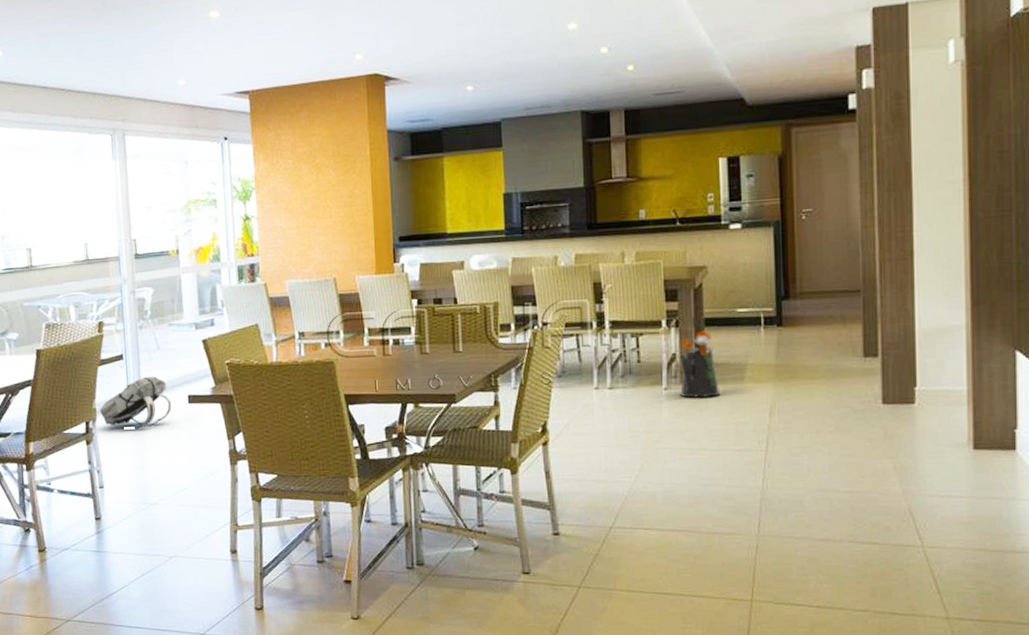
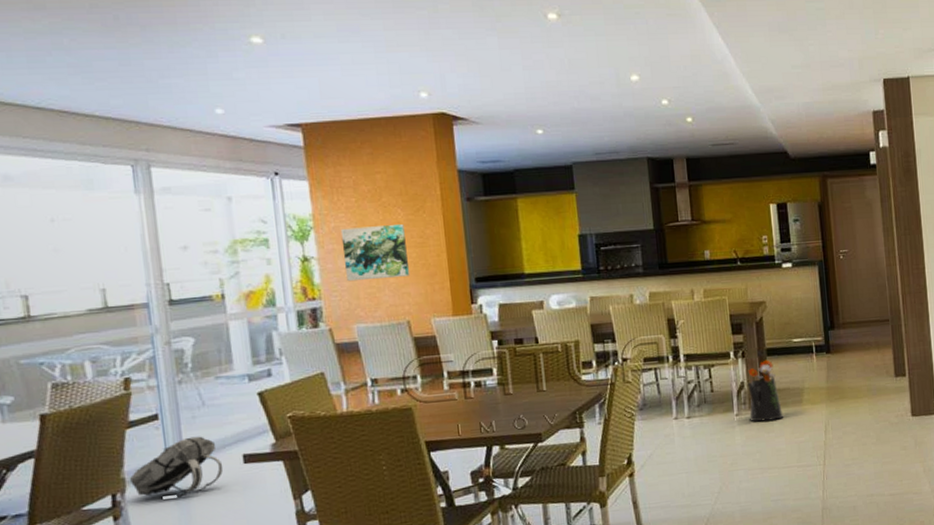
wall art: none [278,185,338,240] -> present [340,224,410,282]

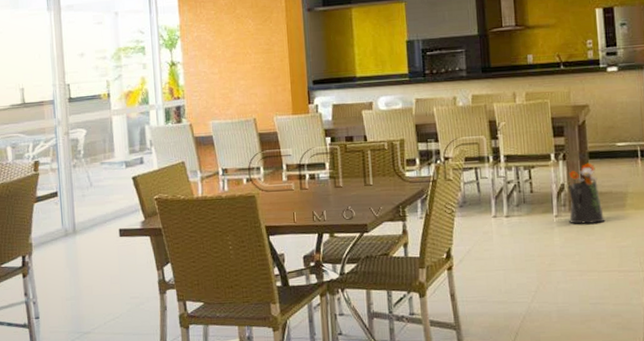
backpack: present [130,436,224,499] -> none [36,212,104,263]
wall art: present [340,224,410,282] -> none [201,33,258,84]

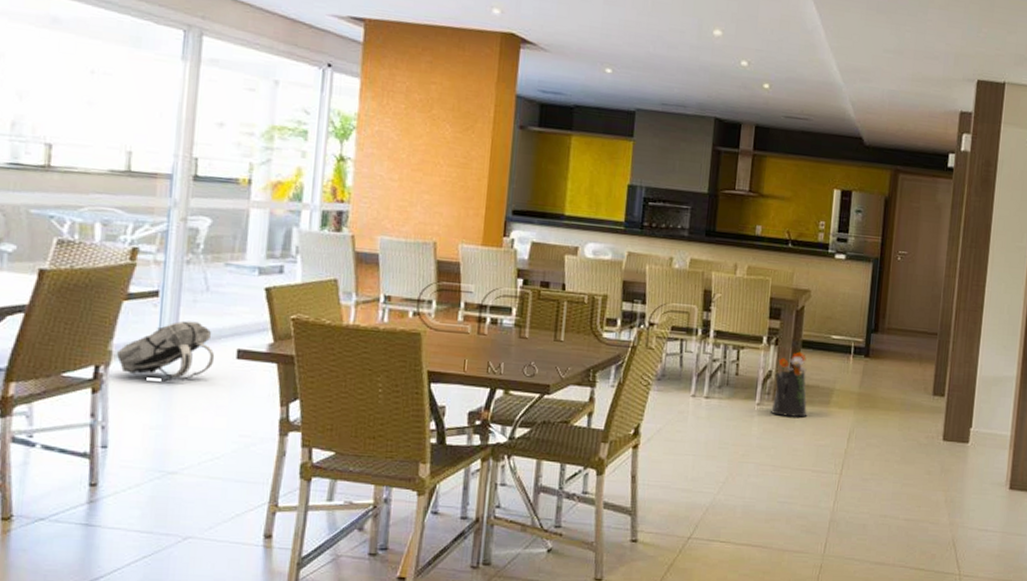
backpack: none [36,212,104,263] -> present [117,320,215,382]

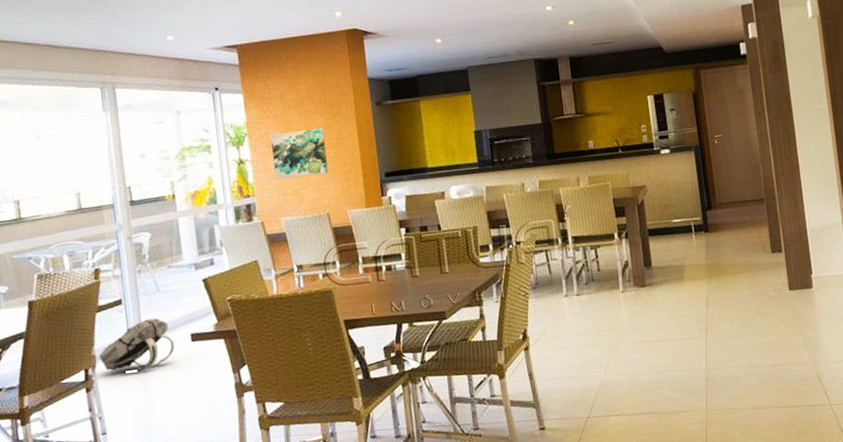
wall art: none [380,134,450,196] -> present [270,128,329,180]
watering can: present [770,351,808,418] -> none [631,239,667,298]

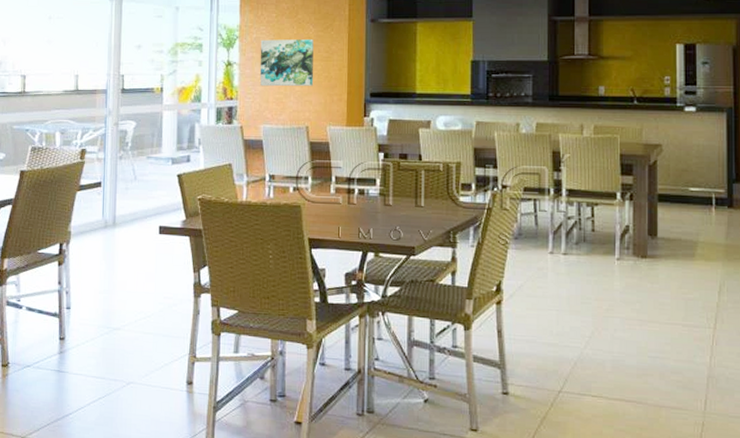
backpack: present [99,318,175,374] -> none [74,205,143,255]

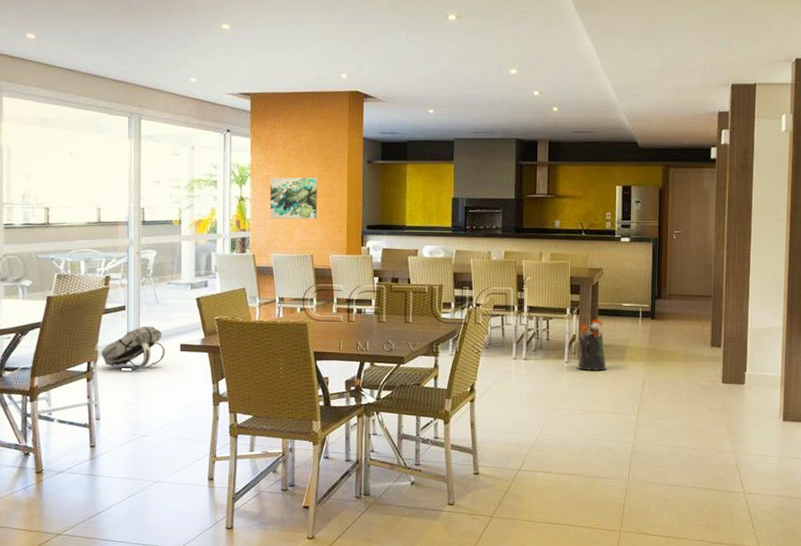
backpack: none [74,205,143,255] -> present [101,326,166,371]
watering can: none [631,205,672,271] -> present [576,318,607,371]

